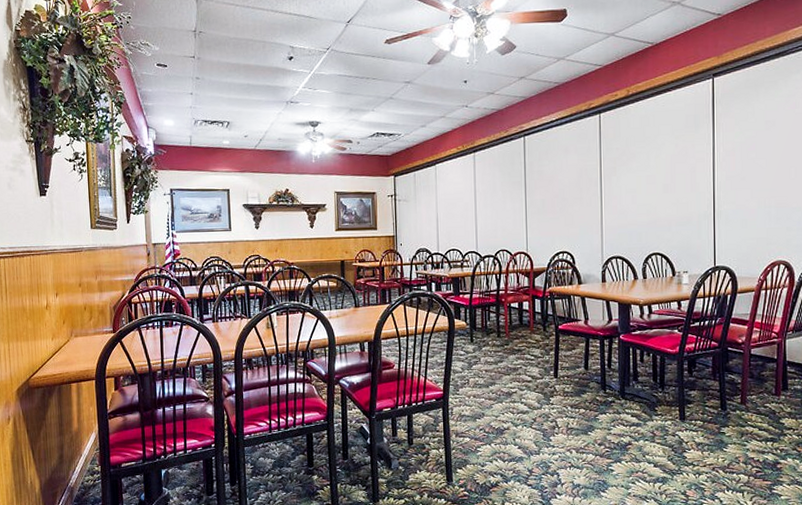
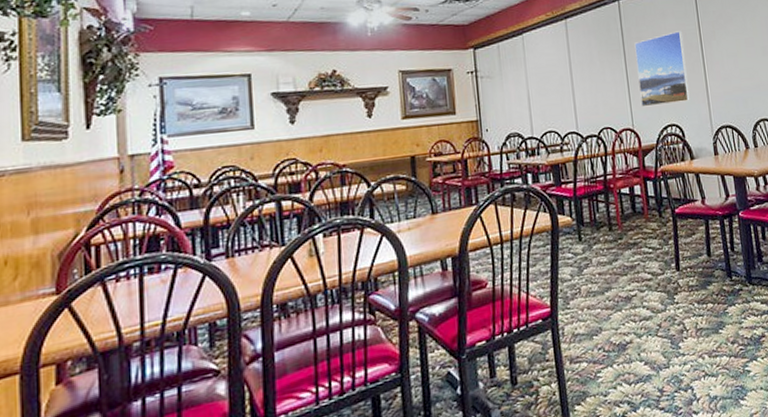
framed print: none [535,166,584,234] -> present [634,31,690,107]

